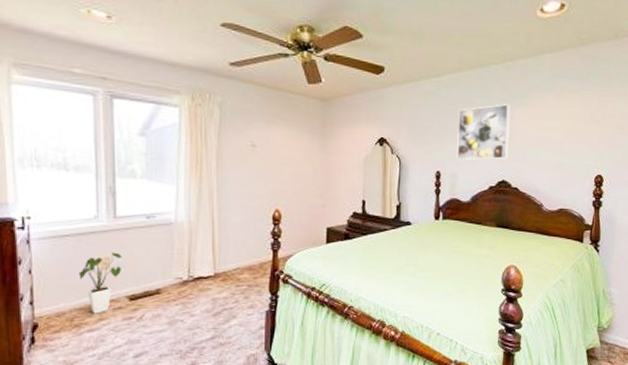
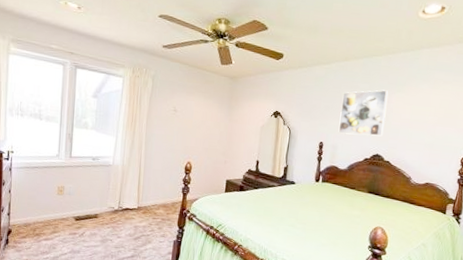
house plant: present [78,252,122,314] -> none [42,183,73,228]

